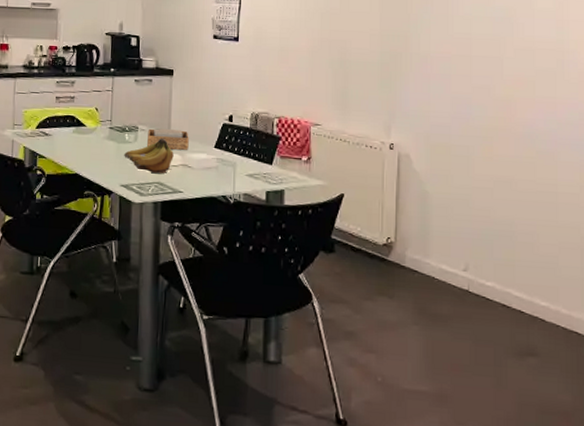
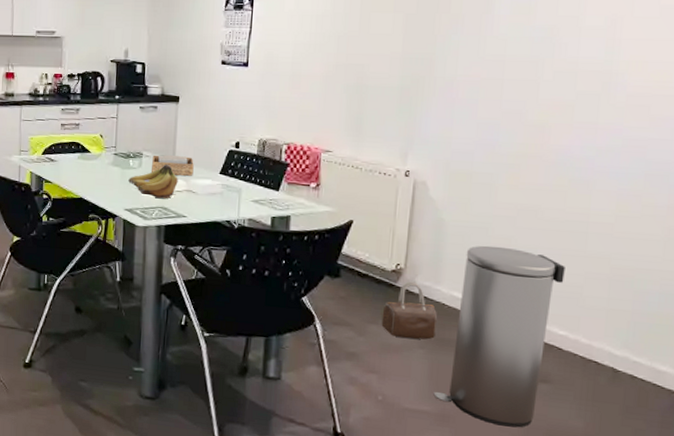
handbag: none [376,255,428,315] -> present [381,281,437,340]
pedal bin: none [430,217,541,405] -> present [433,245,565,428]

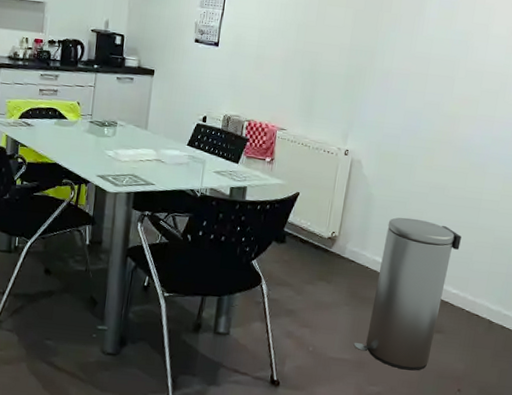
fruit: present [128,165,178,199] -> none [102,134,149,167]
napkin holder: present [150,154,194,177] -> none [124,124,165,147]
handbag: present [381,281,437,340] -> none [316,247,362,298]

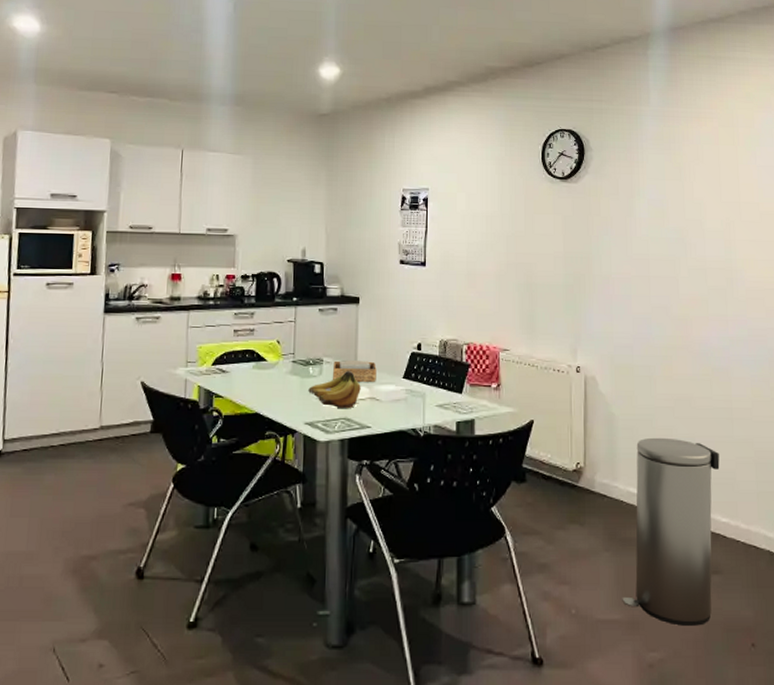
fruit: none [102,134,149,167] -> present [308,371,361,409]
napkin holder: none [124,124,165,147] -> present [332,359,377,383]

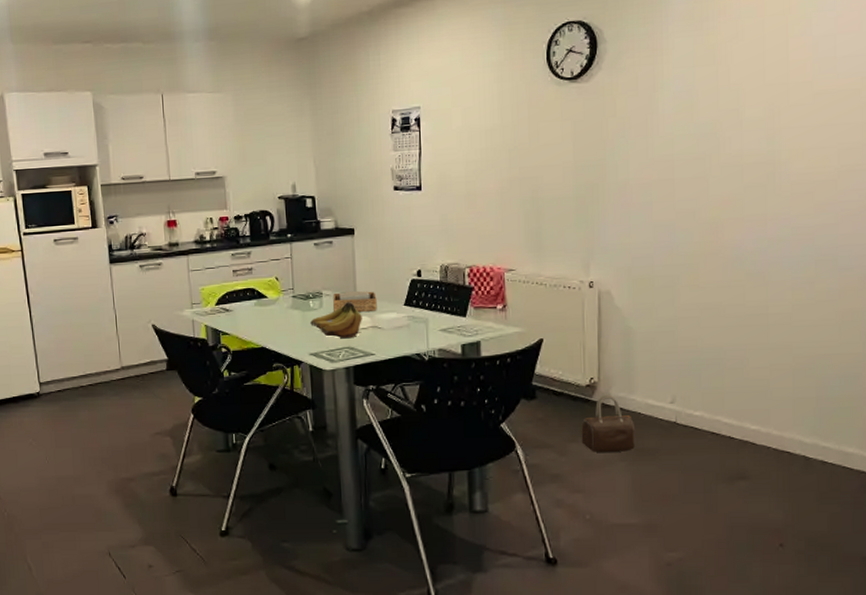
handbag: none [568,480,618,541] -> present [581,394,635,452]
pedal bin: present [622,437,720,626] -> none [639,348,751,528]

